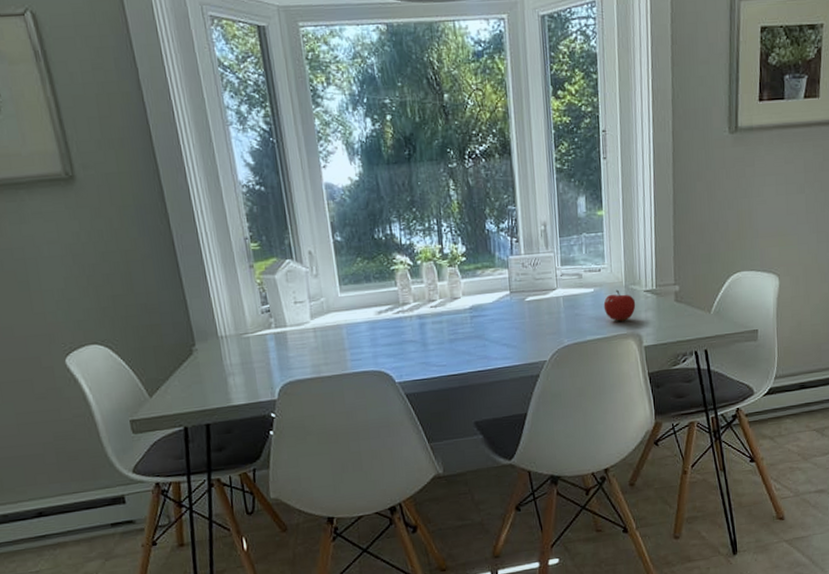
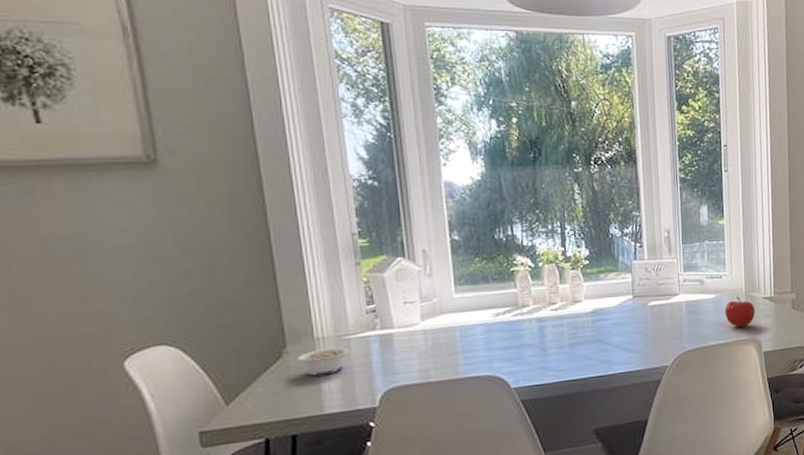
legume: none [201,345,249,371] -> present [292,347,349,376]

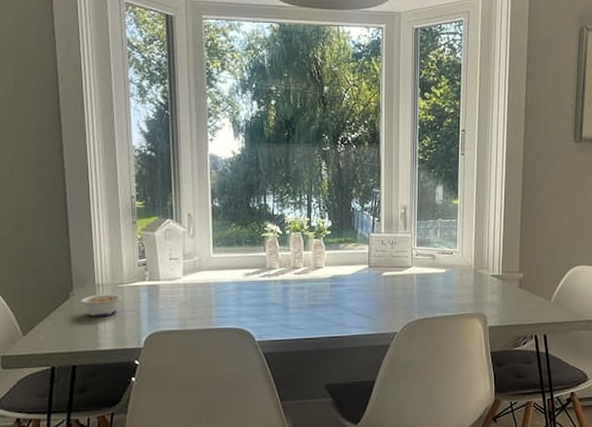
fruit: present [724,296,756,327] -> none [453,272,483,301]

